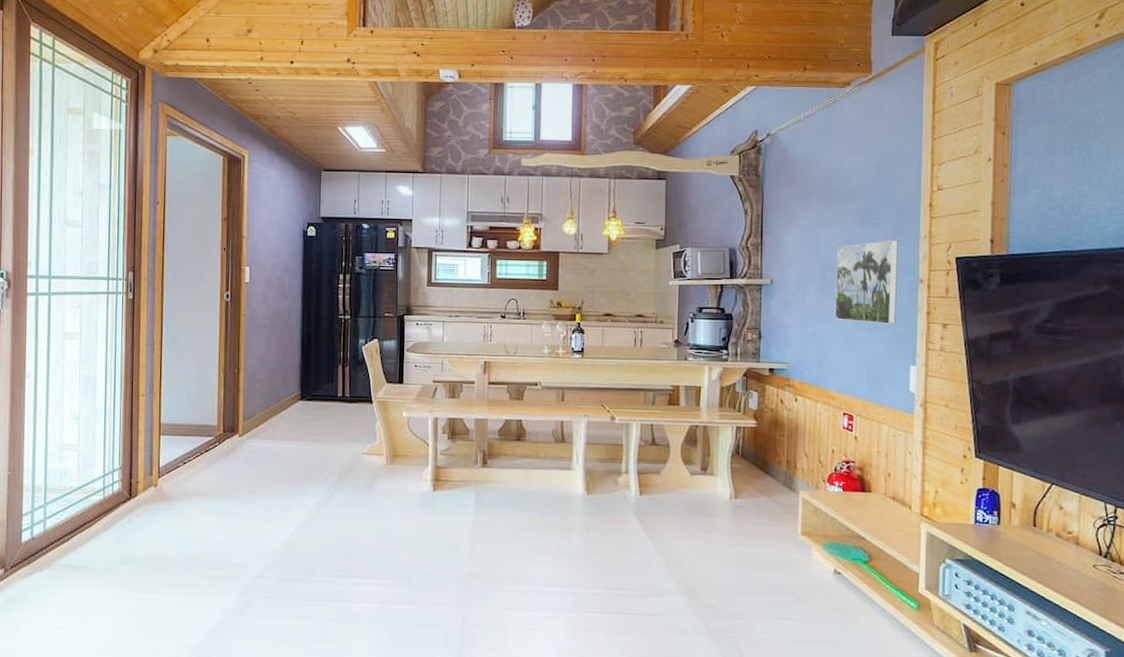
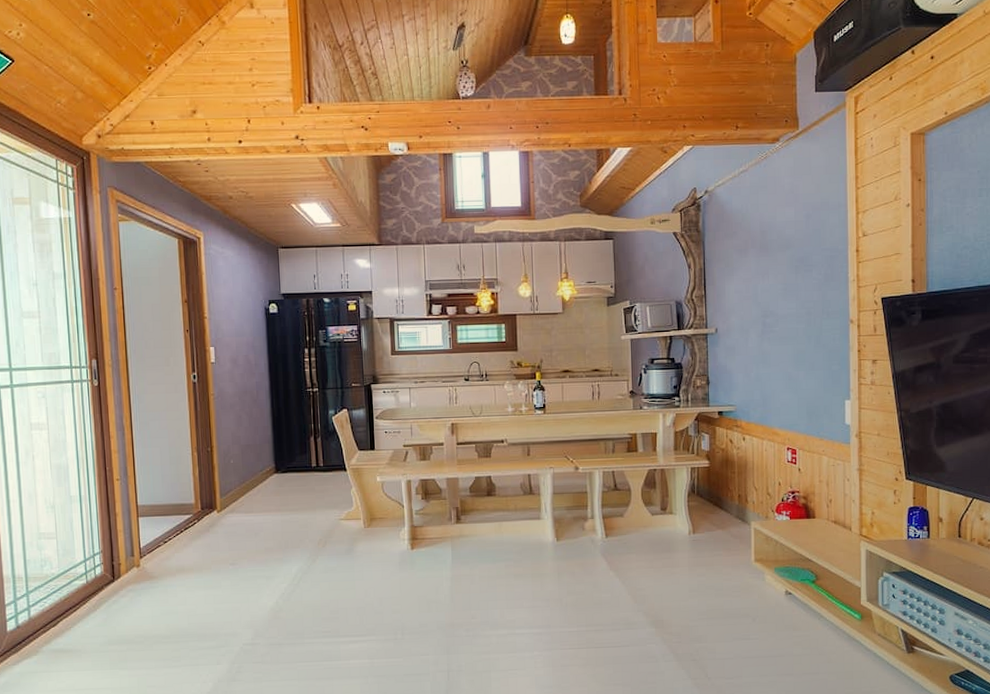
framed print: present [834,239,898,325] -> none [774,284,831,364]

